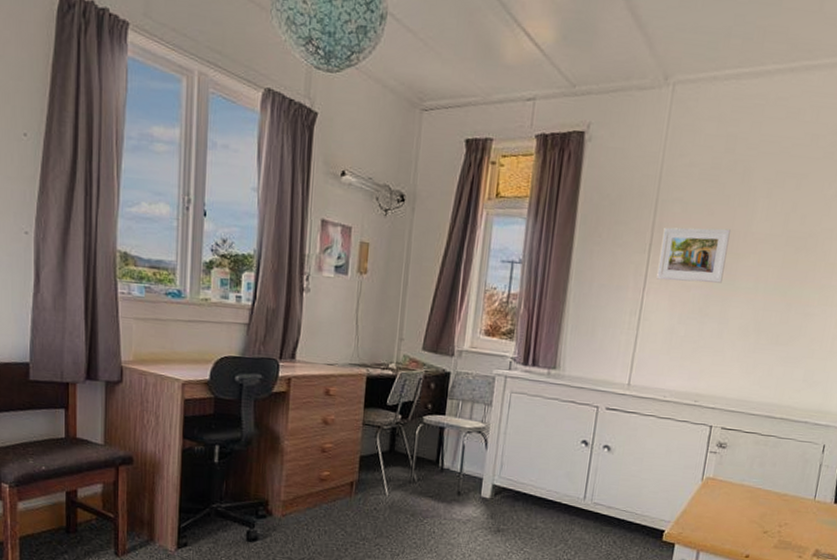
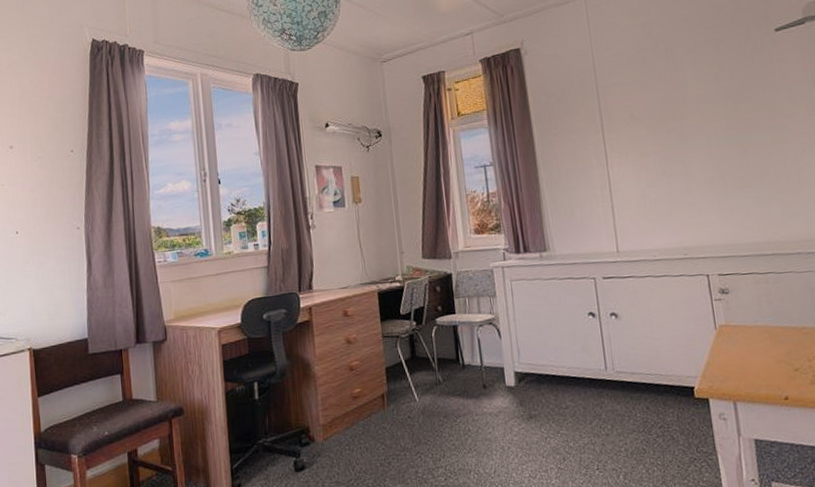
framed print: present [656,227,731,283] -> none [610,98,676,154]

